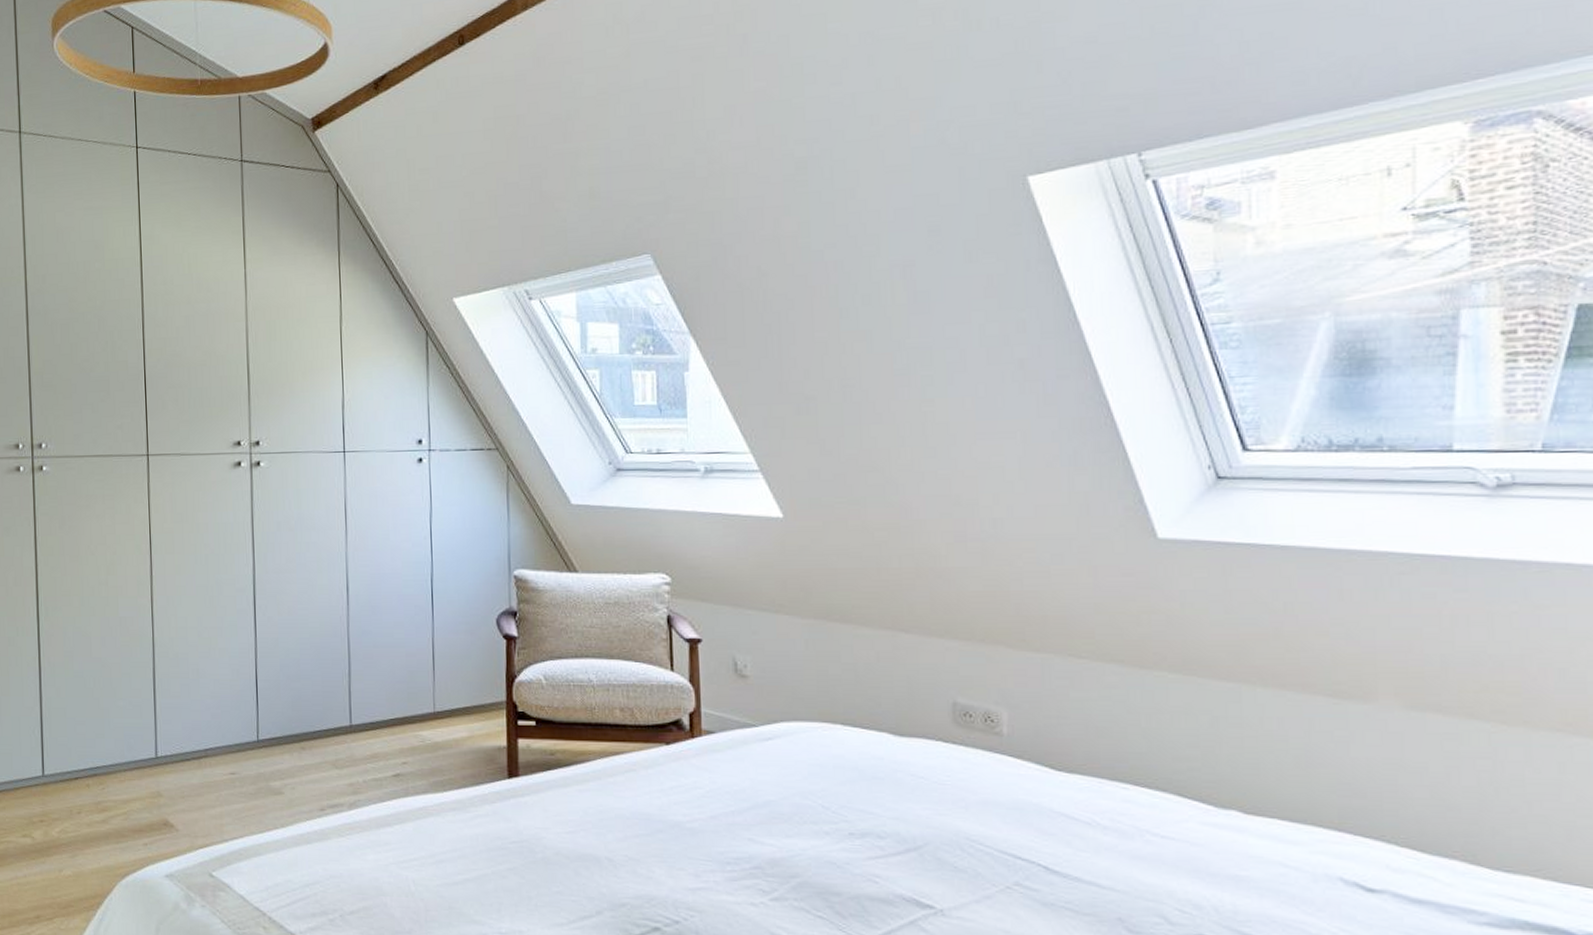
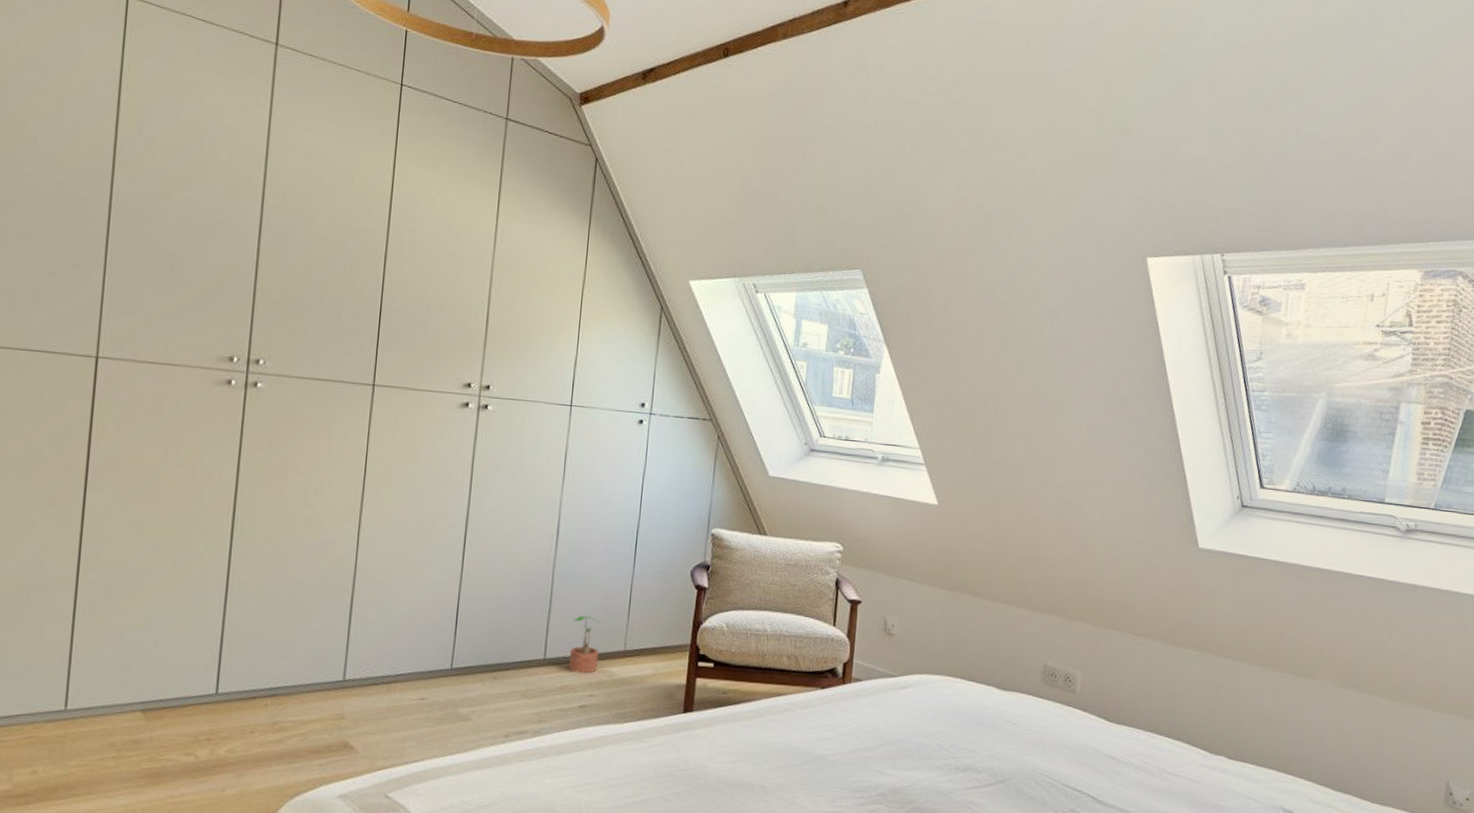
potted plant: none [374,677,408,739] -> present [568,616,600,674]

